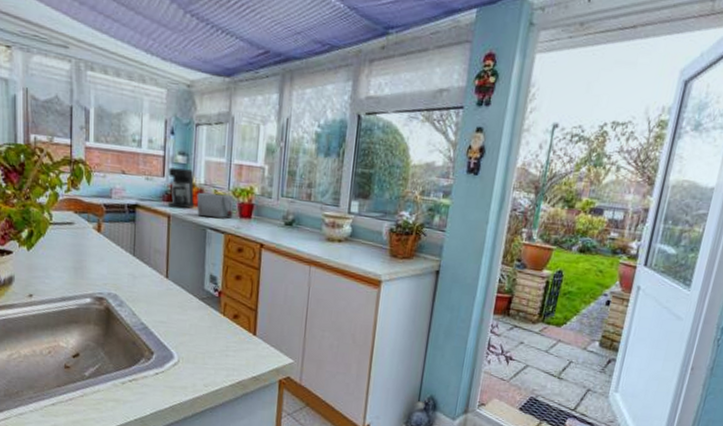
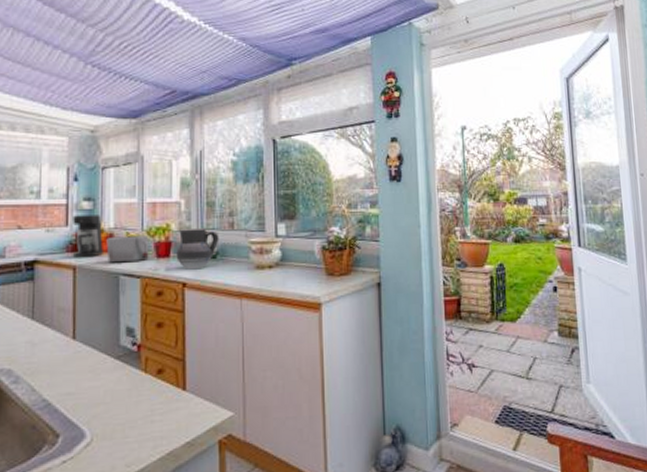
ceramic jug: none [257,193,297,234] -> present [176,227,219,270]

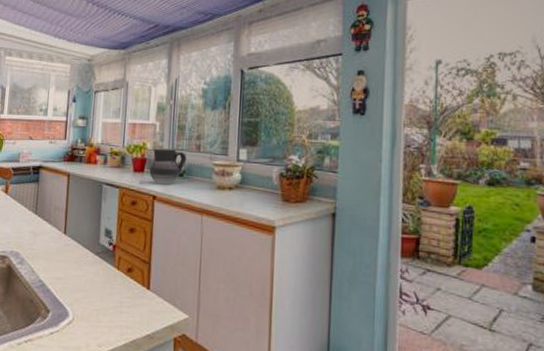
coffee maker: present [72,215,103,258] -> none [68,131,92,167]
toaster: present [106,236,149,263] -> none [94,151,128,175]

